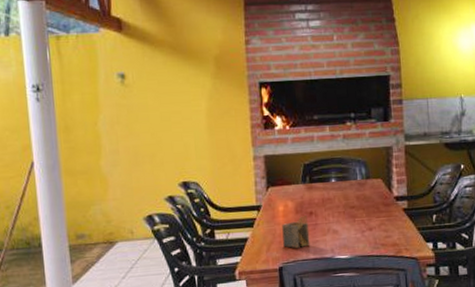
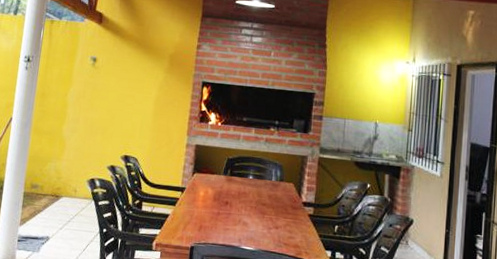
napkin holder: present [282,215,310,249] -> none [198,203,223,233]

